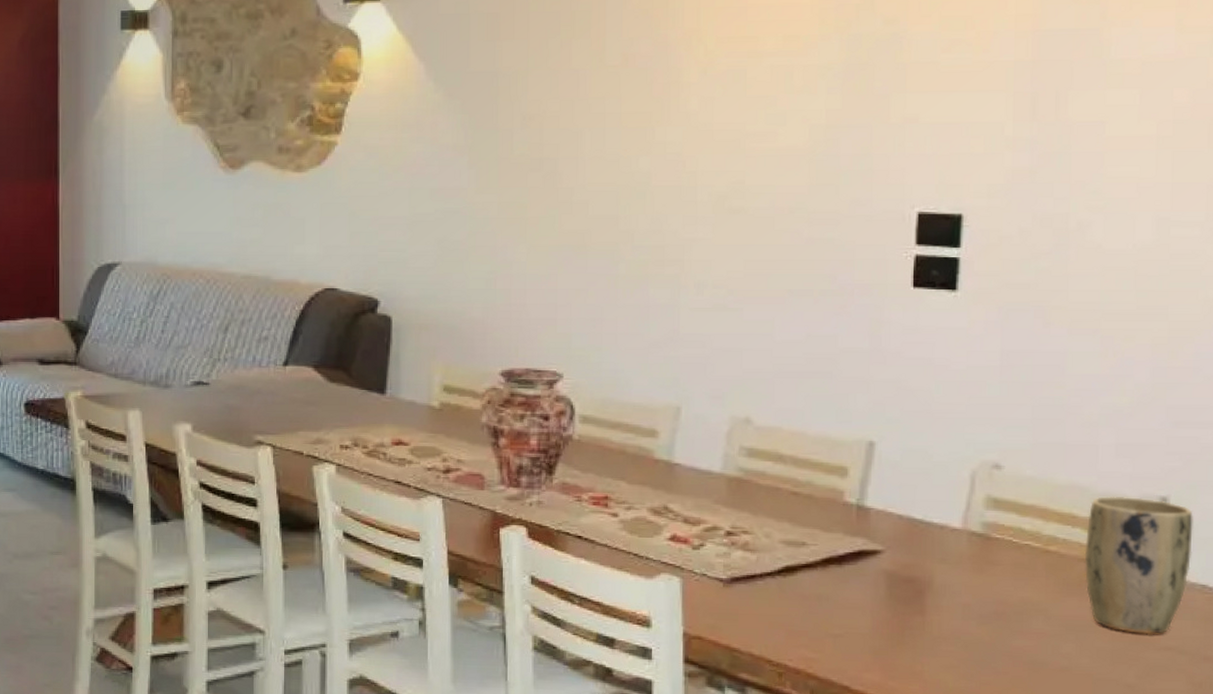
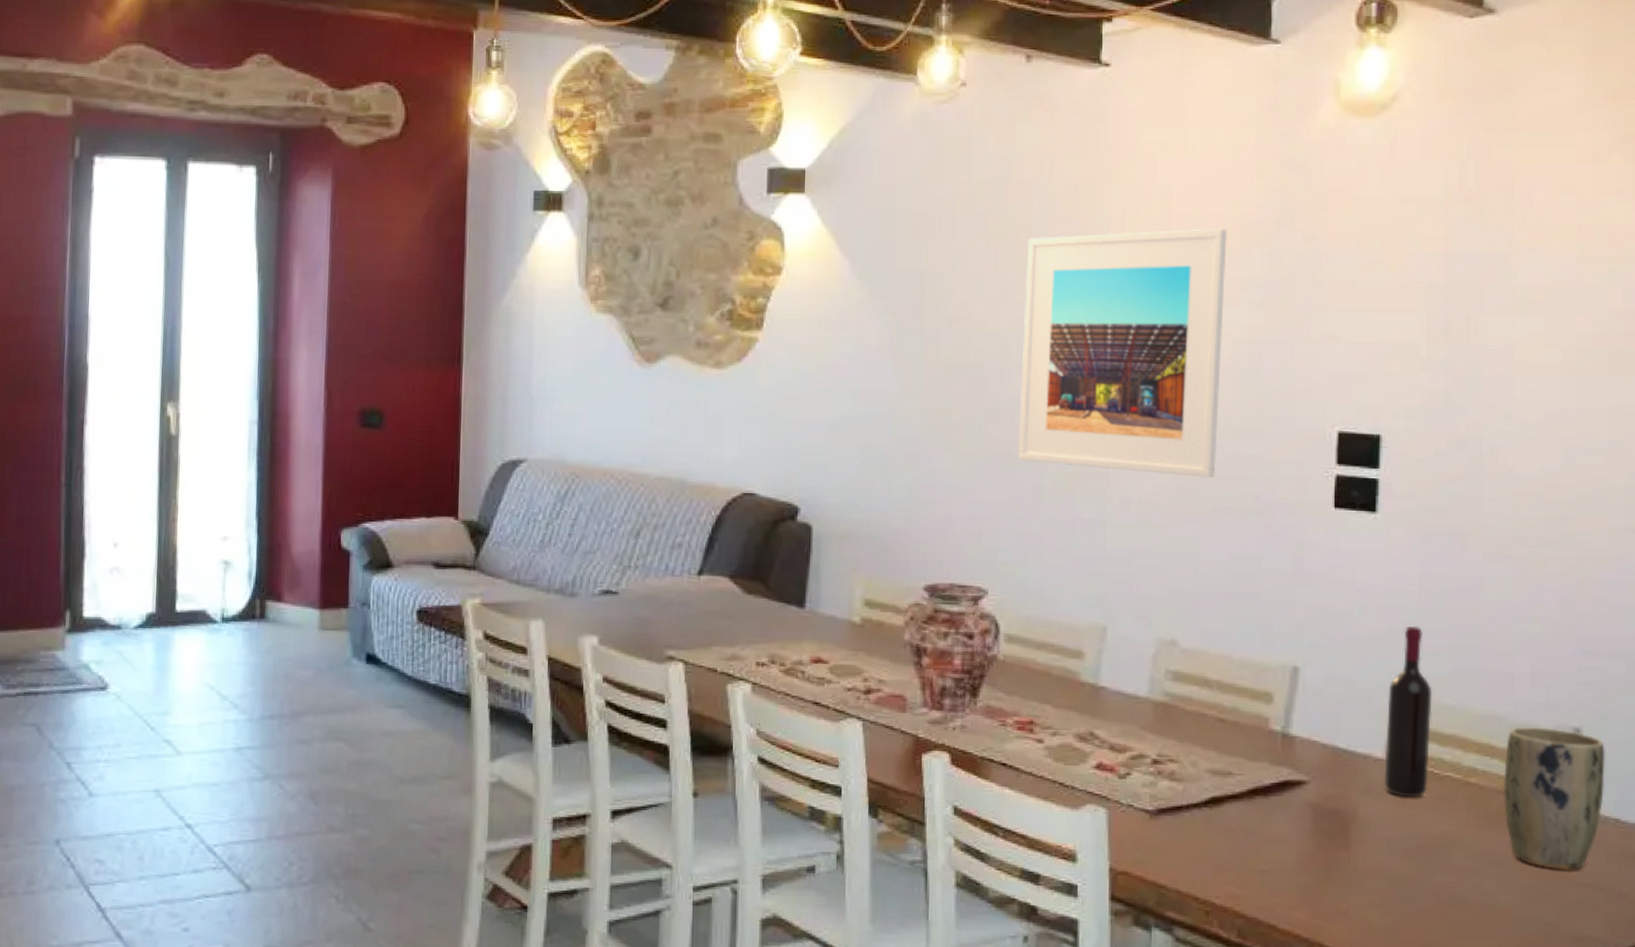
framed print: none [592,16,804,261] -> present [1018,228,1227,477]
wine bottle: none [961,400,1012,566] -> present [1384,625,1432,798]

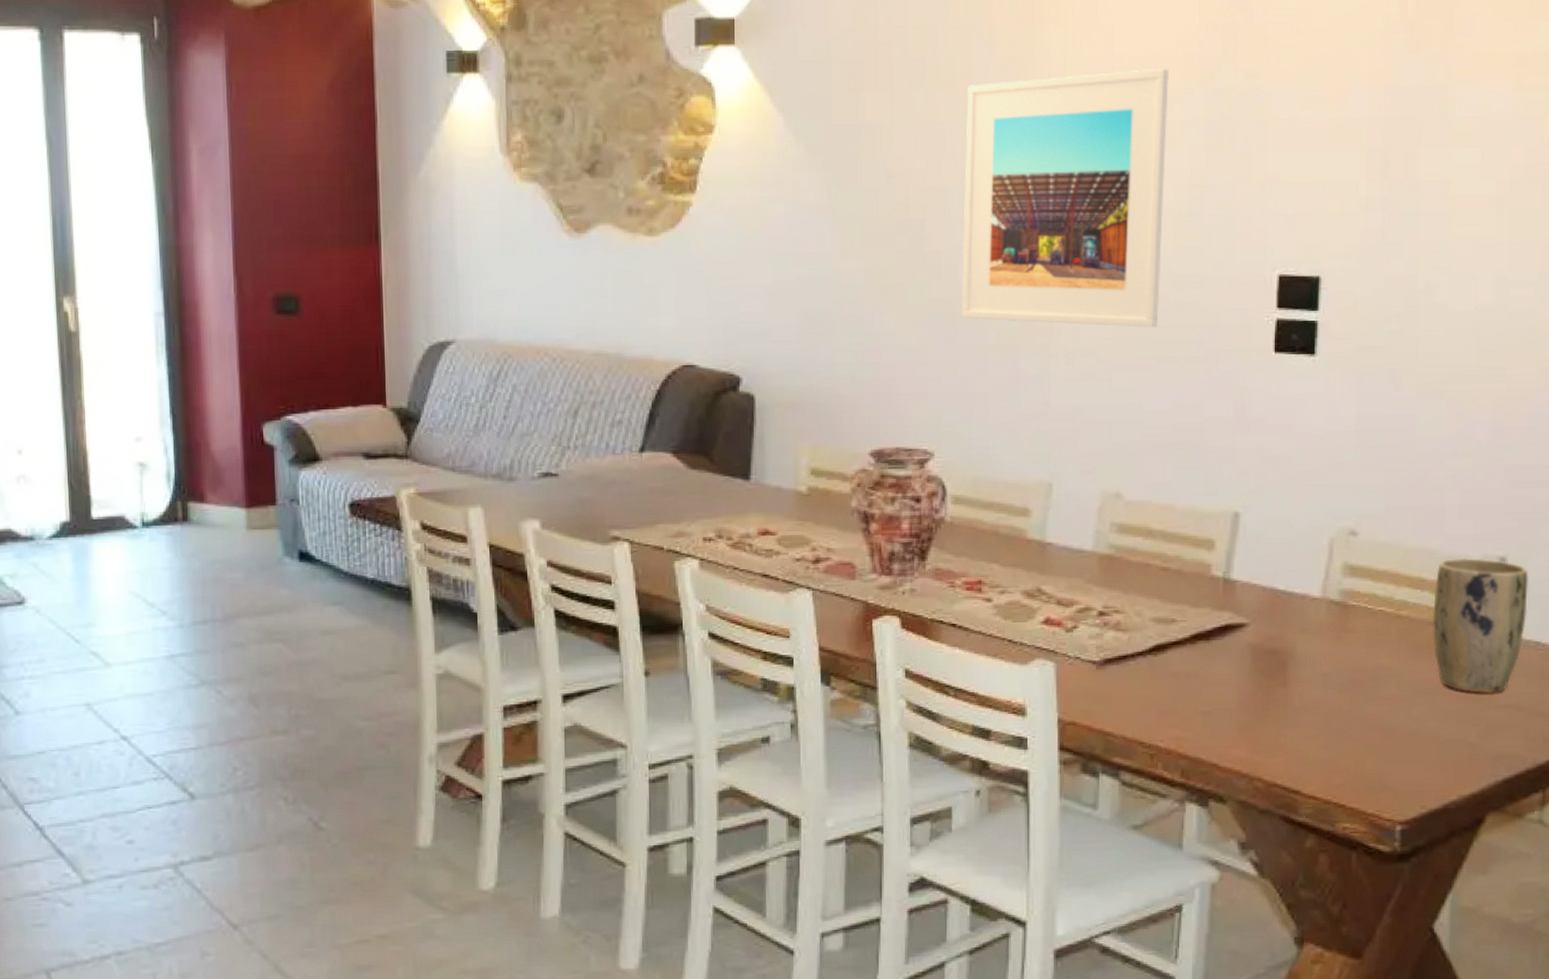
wine bottle: present [1384,625,1432,798] -> none [1321,466,1367,634]

